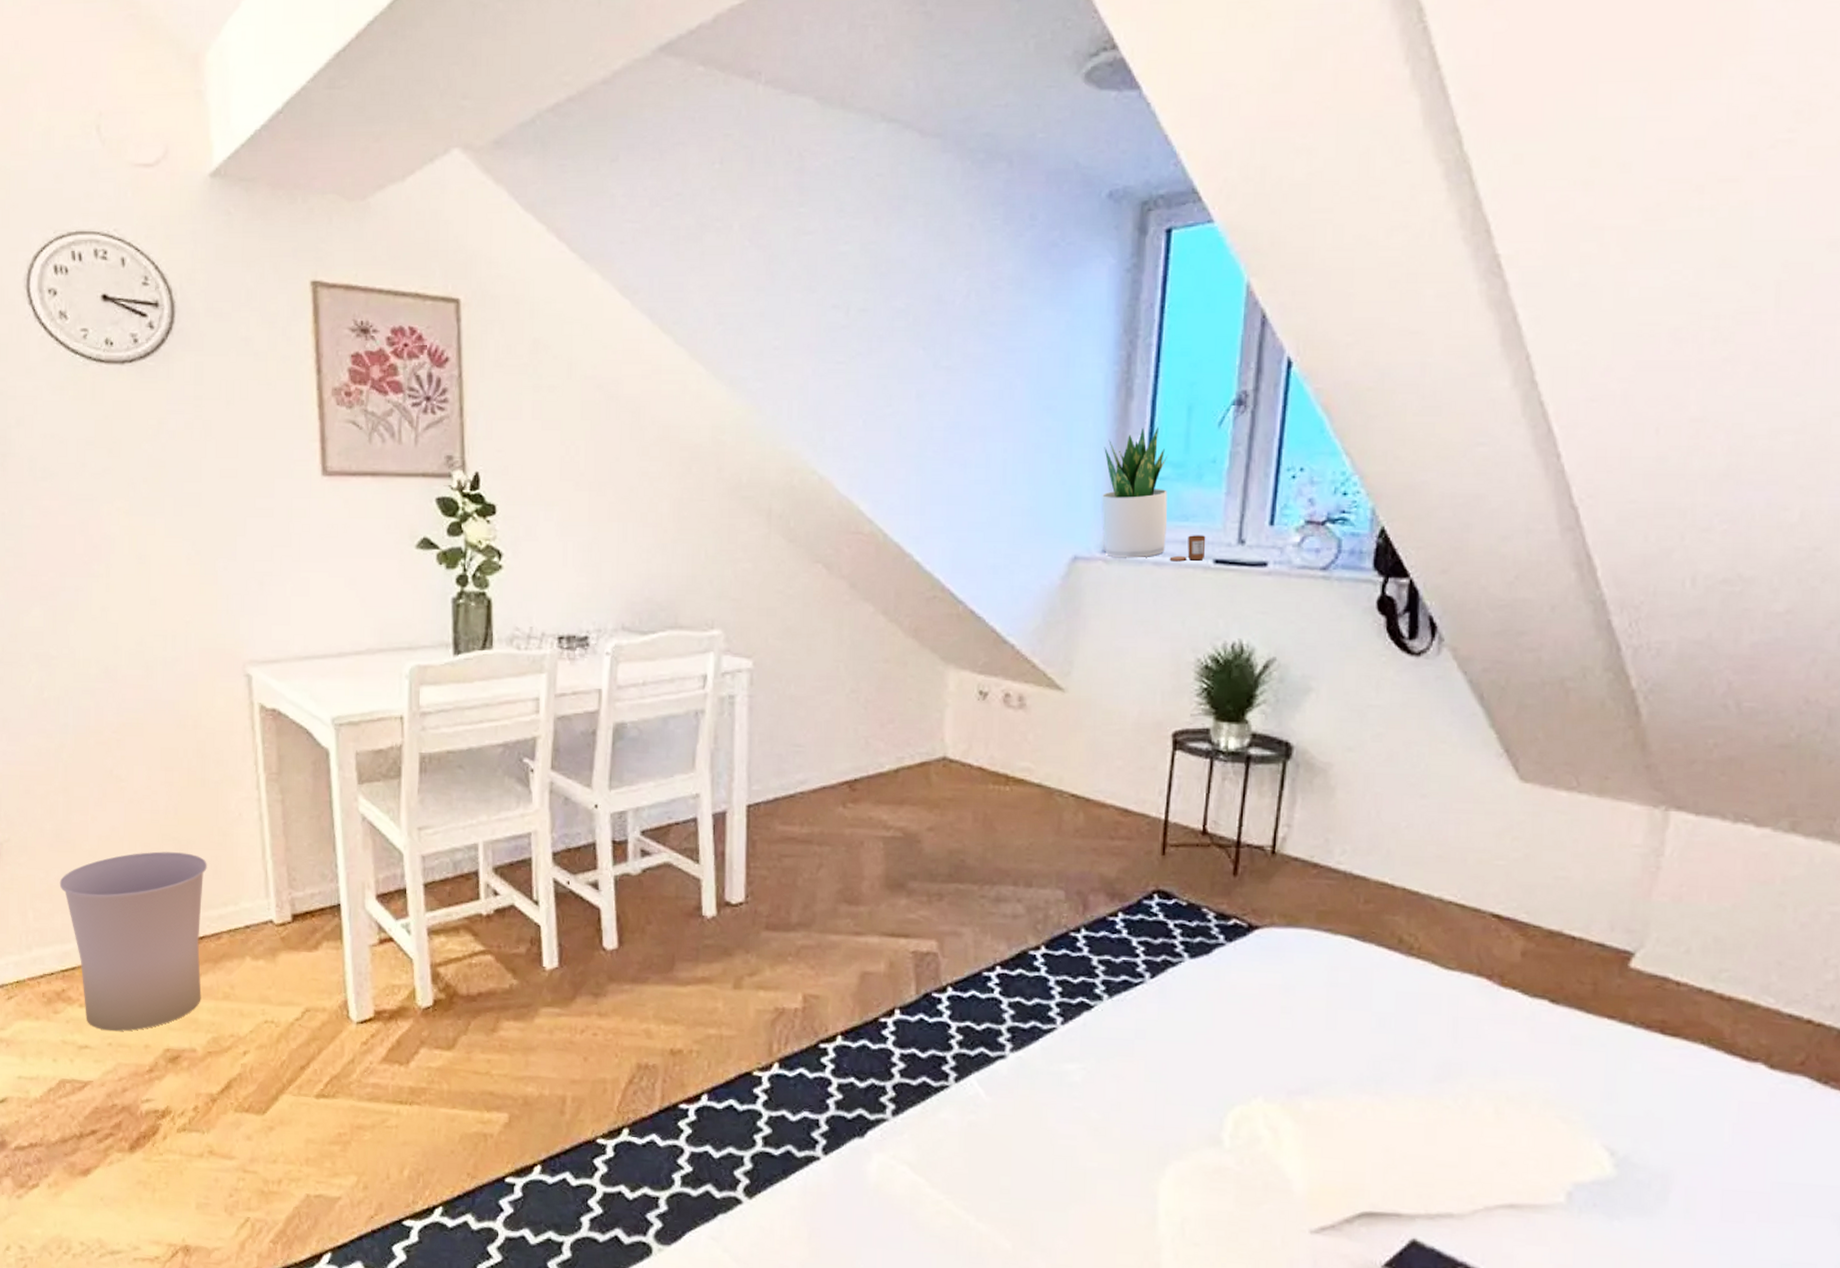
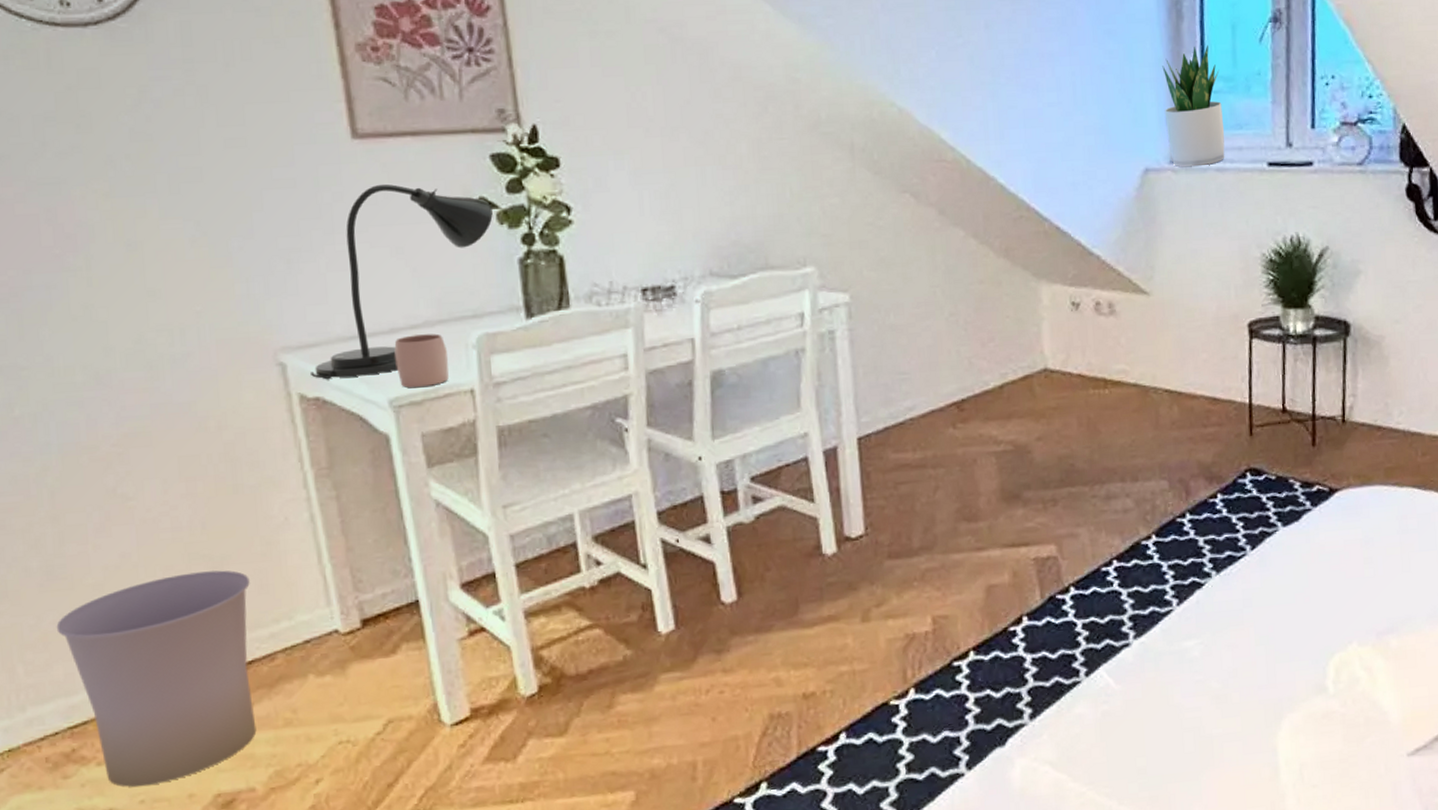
desk lamp: none [271,519,434,694] -> present [311,184,493,380]
mug: none [340,660,385,710] -> present [394,333,449,388]
candle: present [1169,535,1206,562] -> none [1229,141,1260,167]

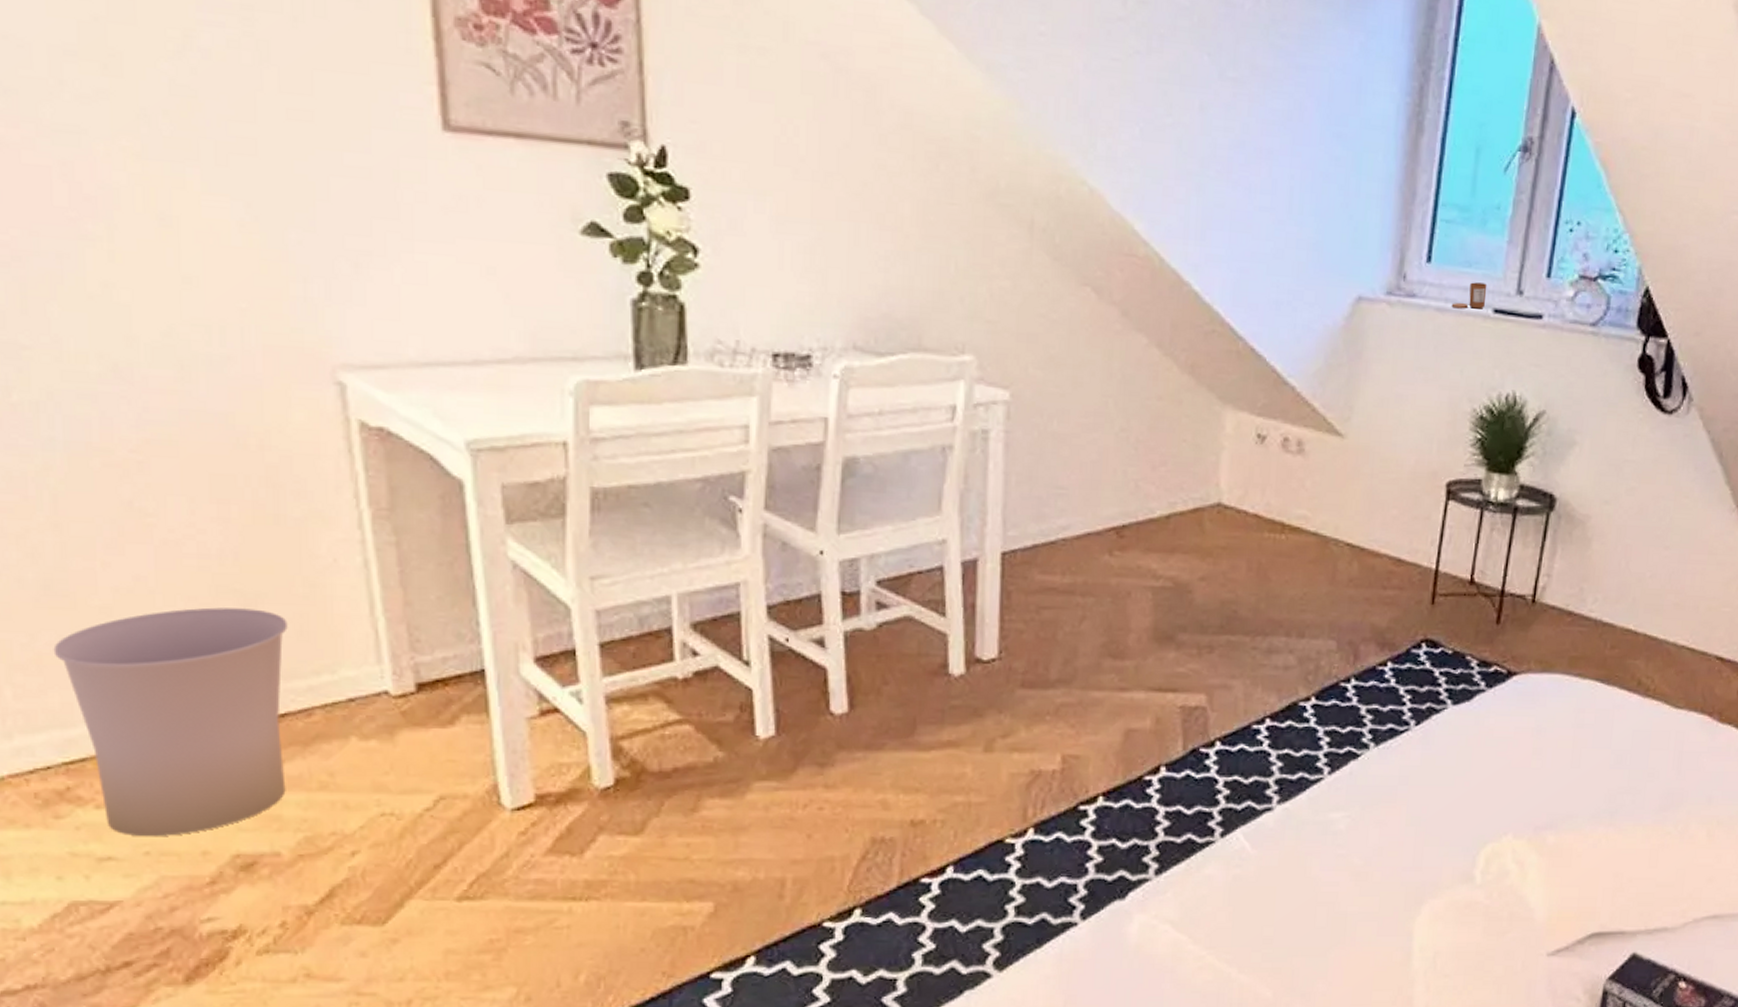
desk lamp: present [311,184,493,380] -> none [375,189,605,410]
mug: present [394,333,449,388] -> none [477,370,540,432]
planter: present [1162,45,1225,168] -> none [1387,167,1456,303]
candle: none [1229,141,1260,167] -> present [1451,282,1487,309]

